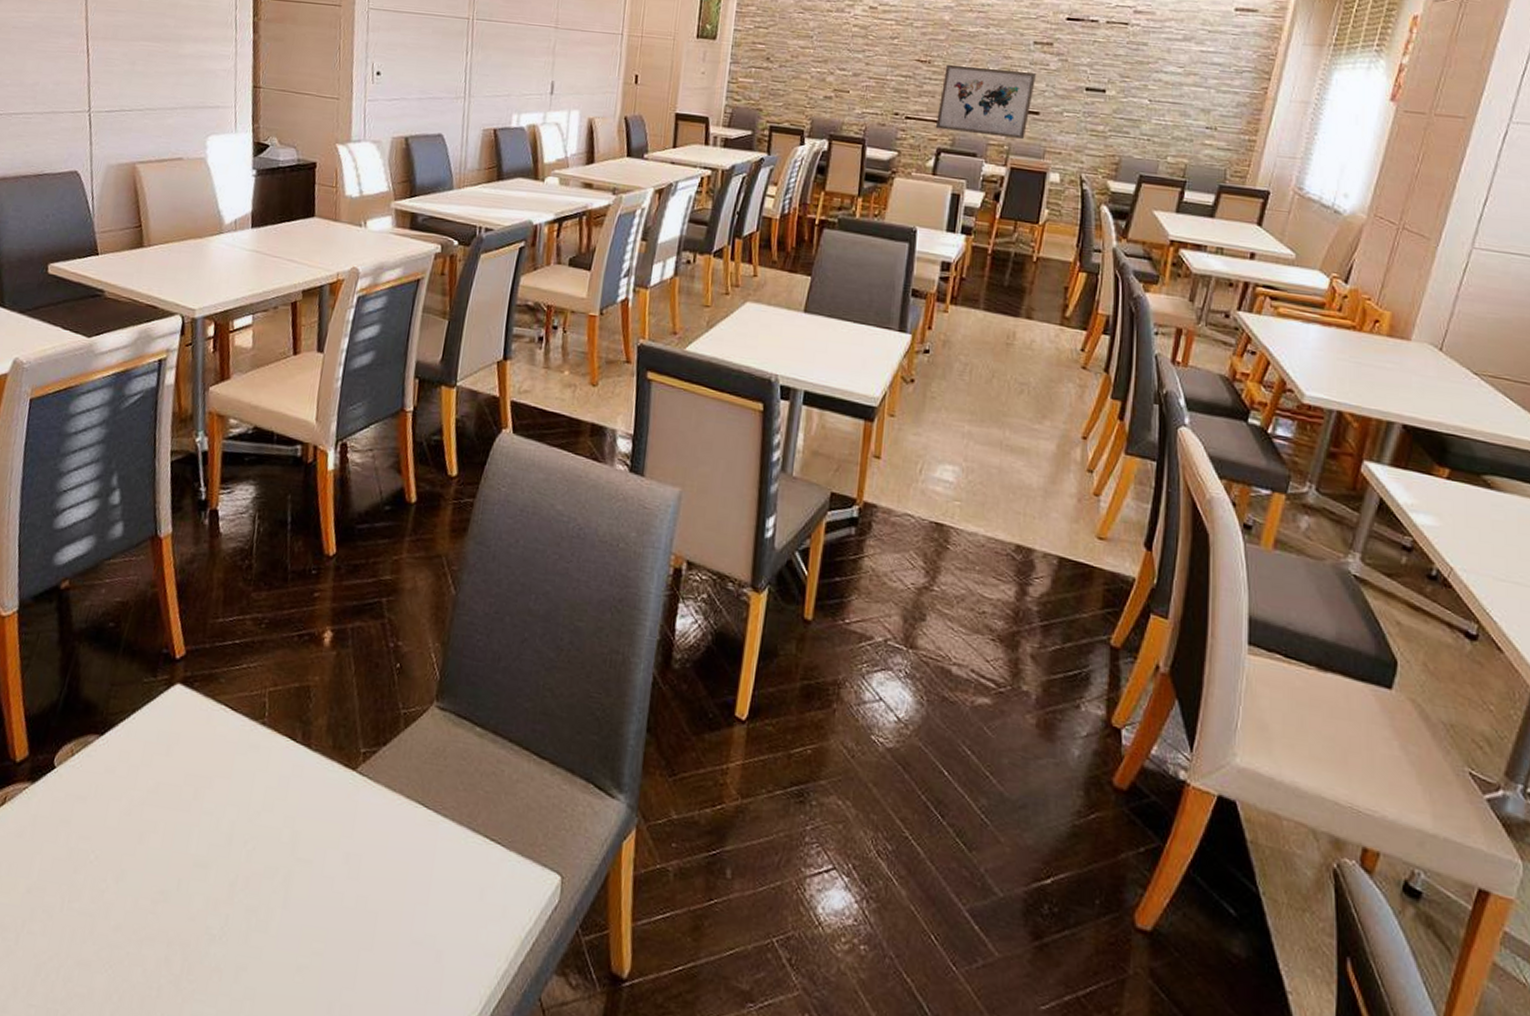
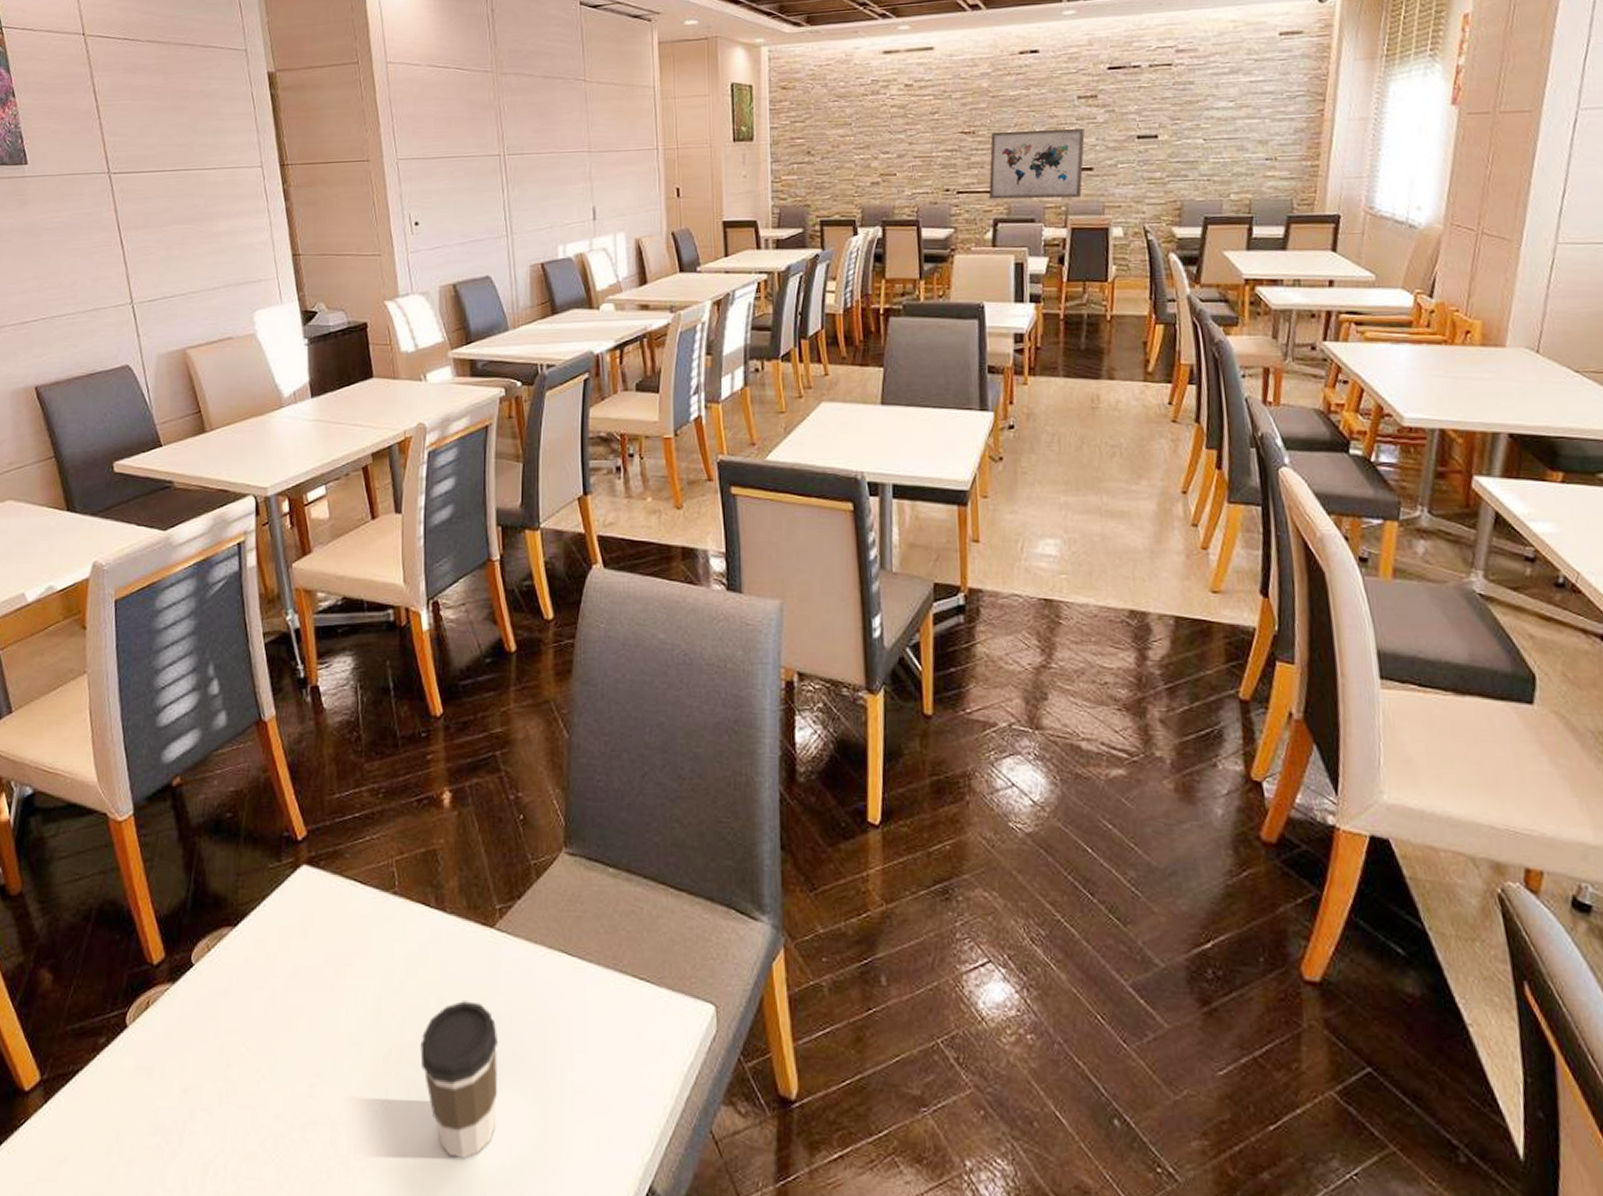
coffee cup: none [265,838,345,993] -> present [420,1001,499,1158]

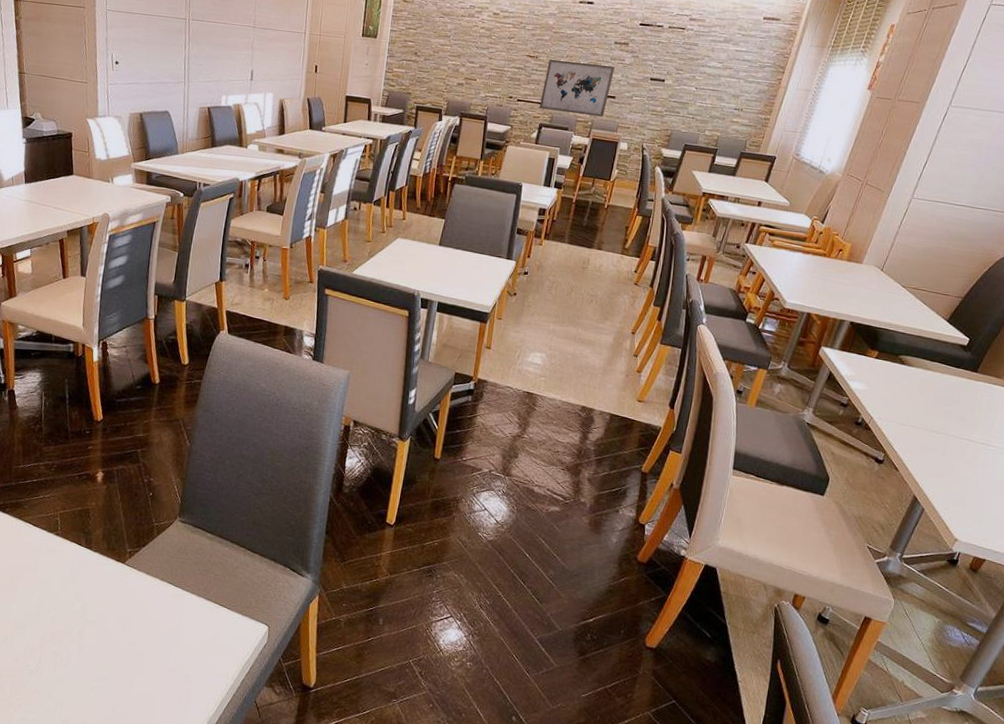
coffee cup: present [420,1001,499,1158] -> none [65,607,120,704]

